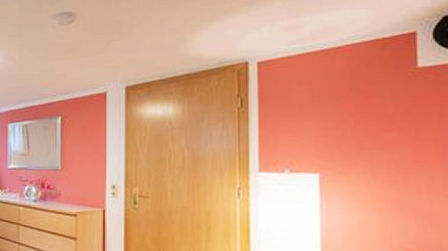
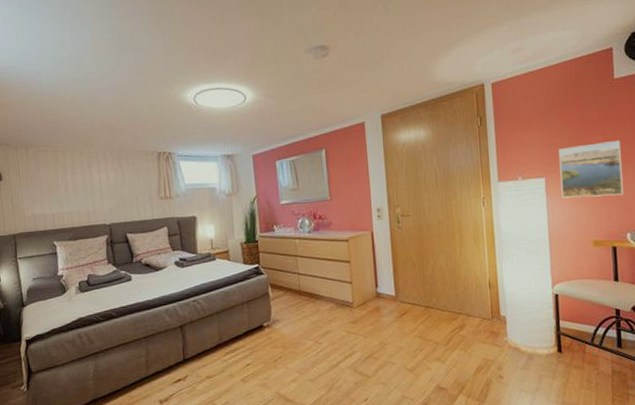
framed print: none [339,140,426,206] -> present [559,141,623,198]

